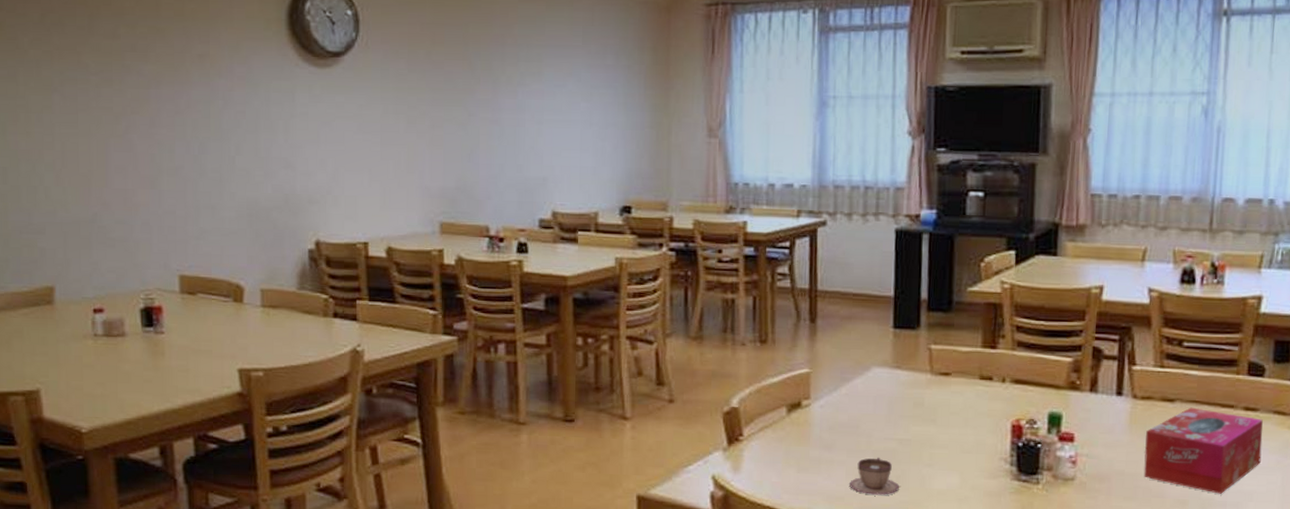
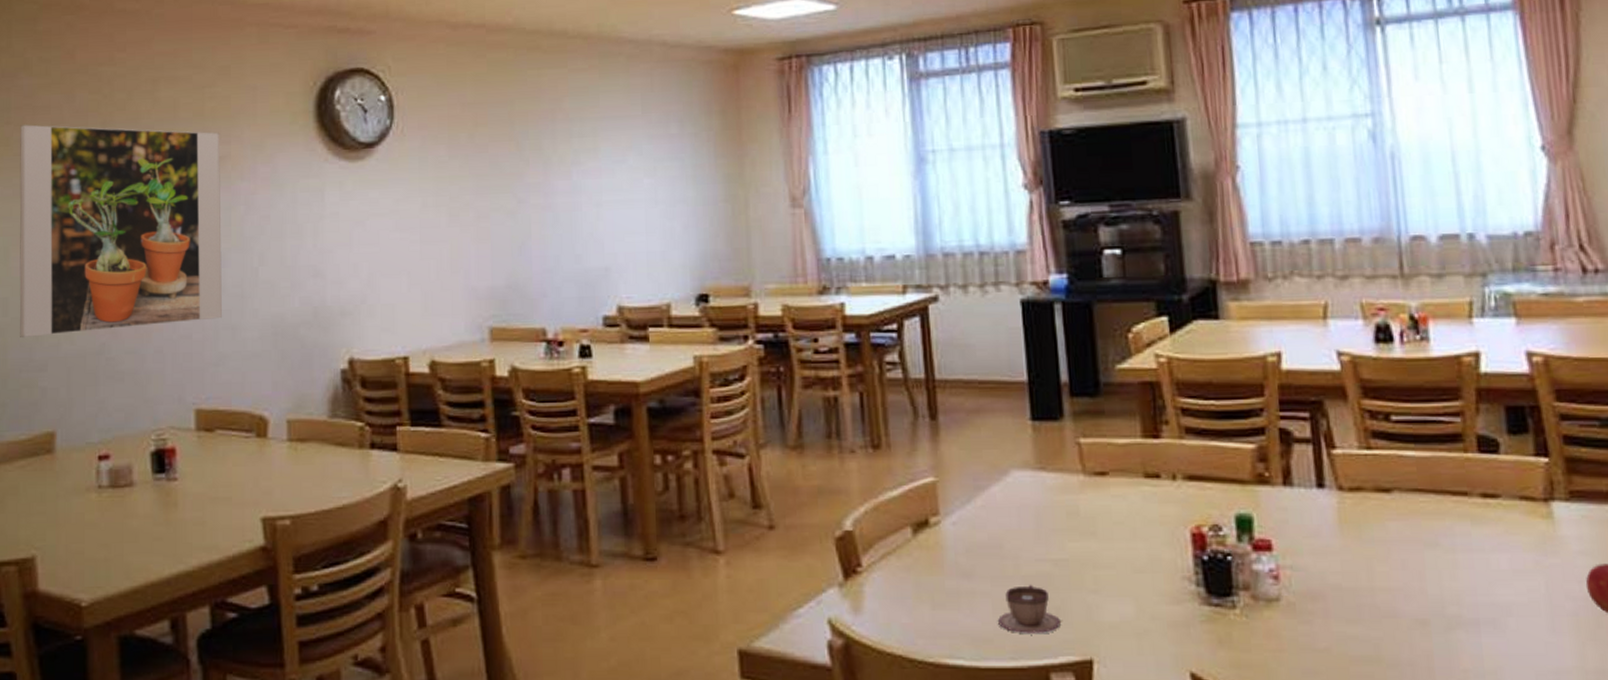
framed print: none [12,12,202,204] -> present [19,124,222,337]
tissue box: present [1143,407,1263,494] -> none [1362,497,1515,609]

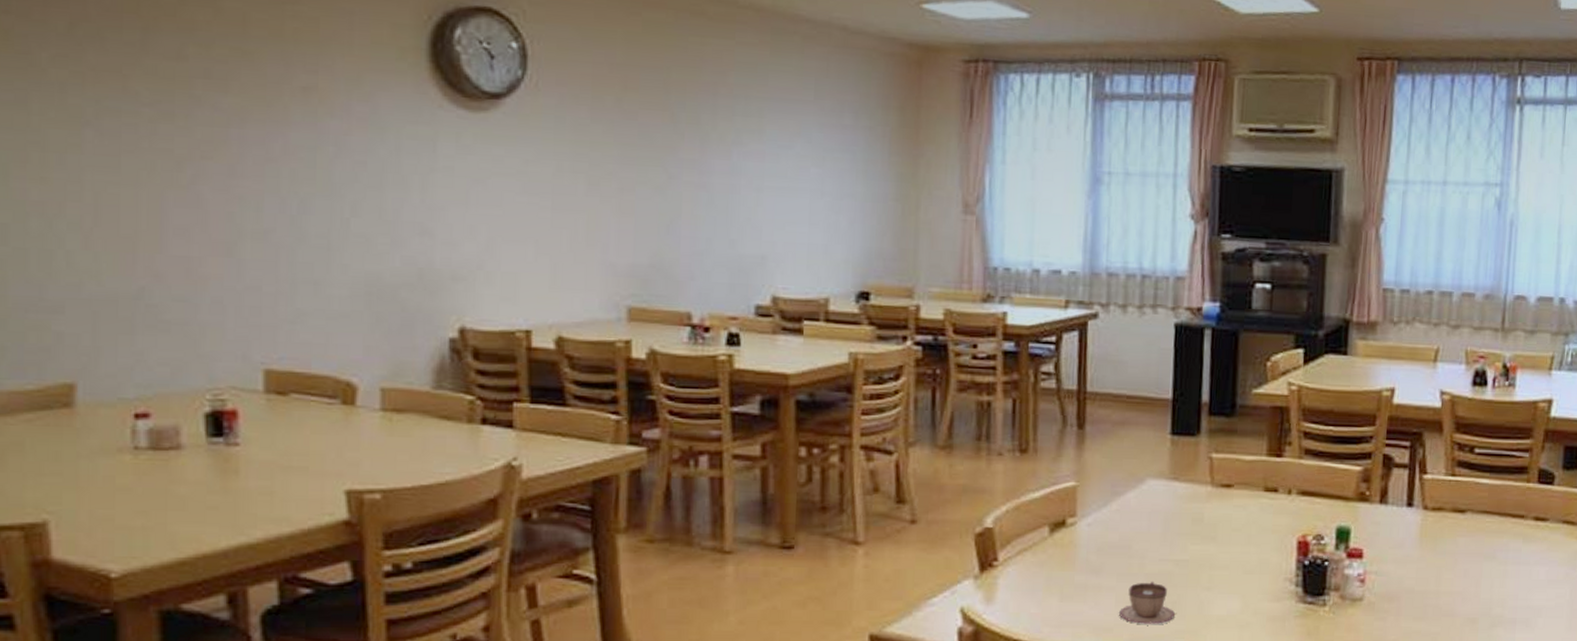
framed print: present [19,124,222,337] -> none [24,17,304,273]

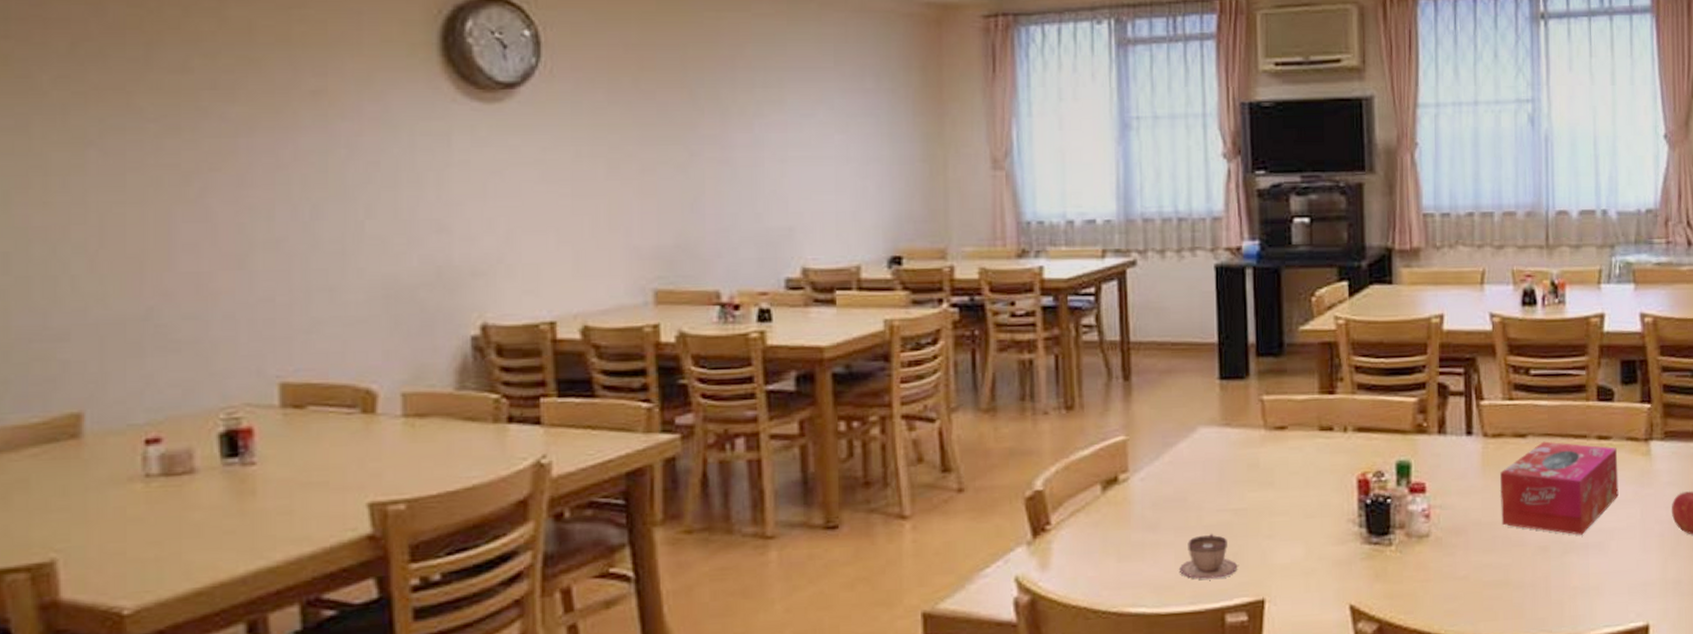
tissue box: none [1433,518,1552,610] -> present [1499,441,1619,535]

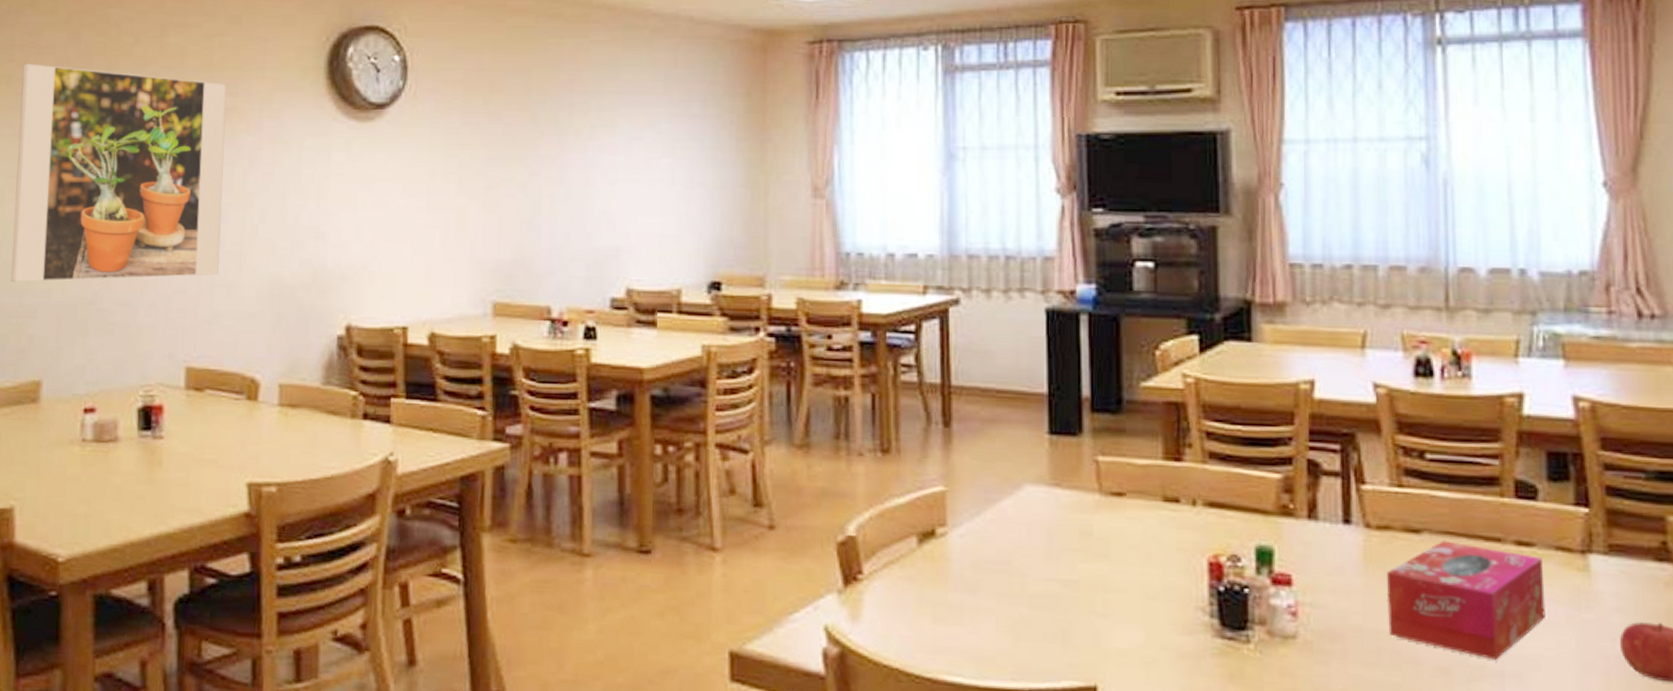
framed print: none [25,40,315,300] -> present [11,63,227,282]
teacup: present [1179,533,1238,579] -> none [1000,603,1067,655]

